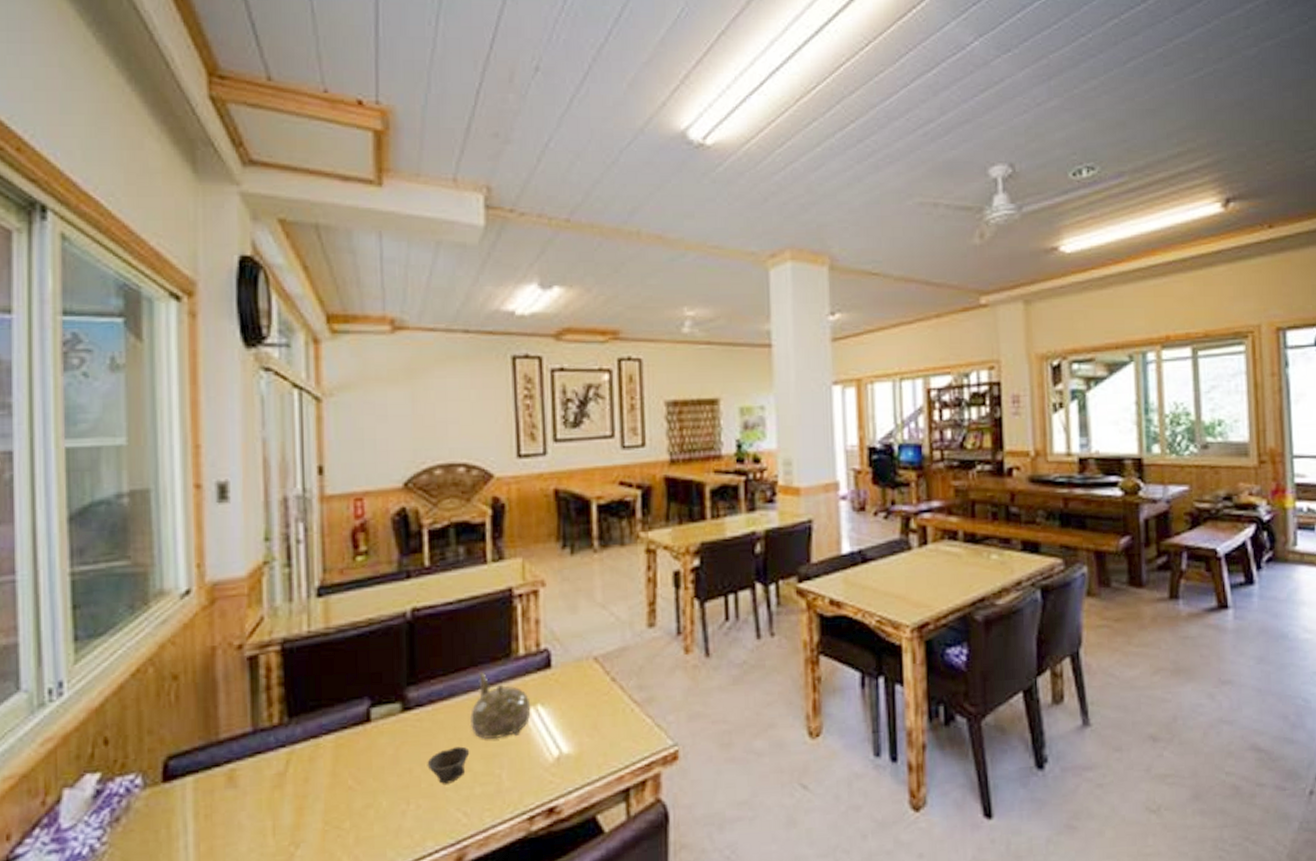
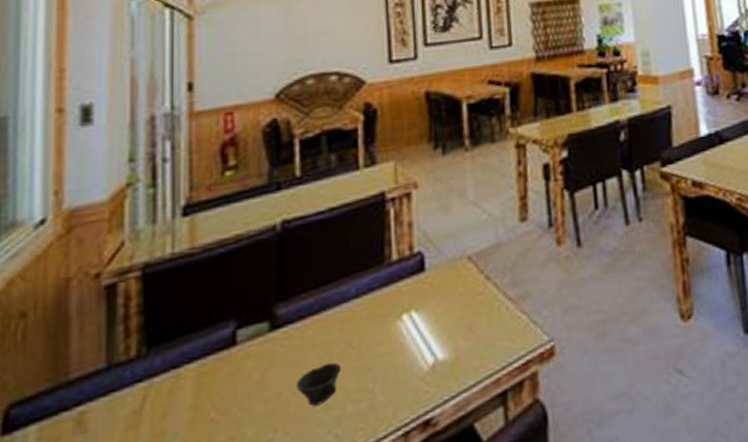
teapot: present [470,672,531,739] -> none [342,281,405,353]

